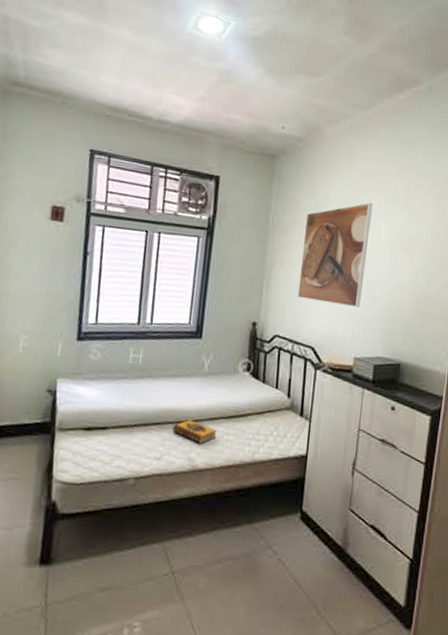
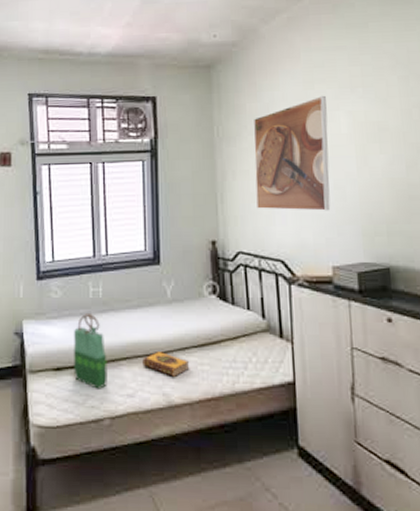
tote bag: none [104,378,139,451] -> present [73,314,107,389]

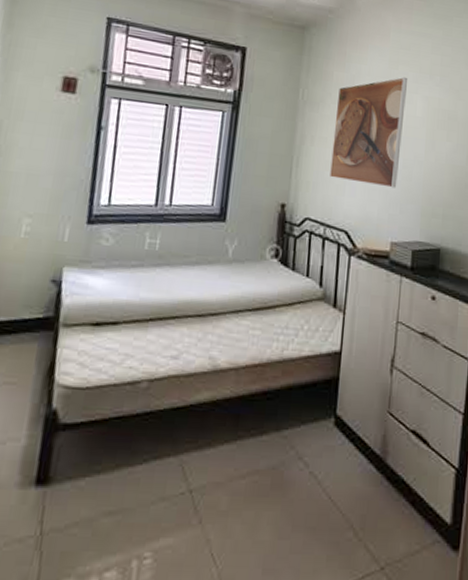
tote bag: present [73,314,107,389] -> none [114,266,155,349]
hardback book: present [142,352,189,377] -> none [192,312,241,340]

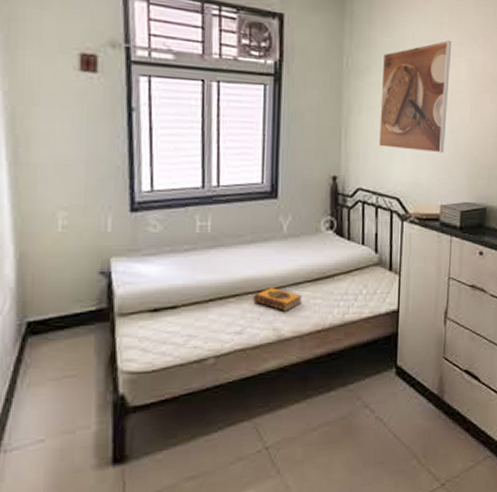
hardback book: none [192,312,241,340] -> present [253,287,301,311]

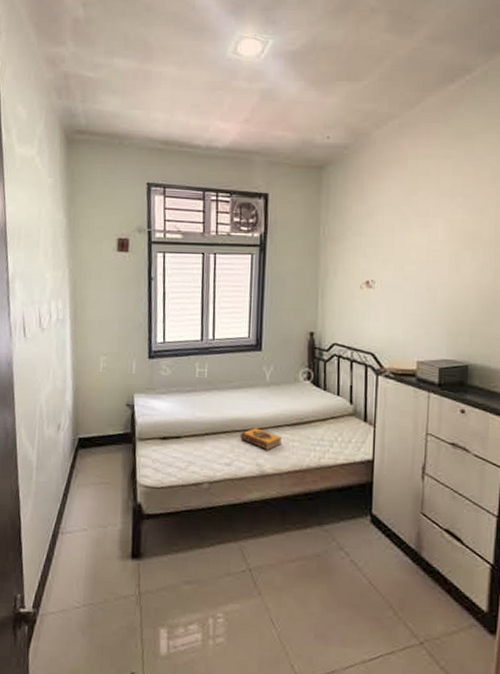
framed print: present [379,39,451,153] -> none [354,202,427,311]

